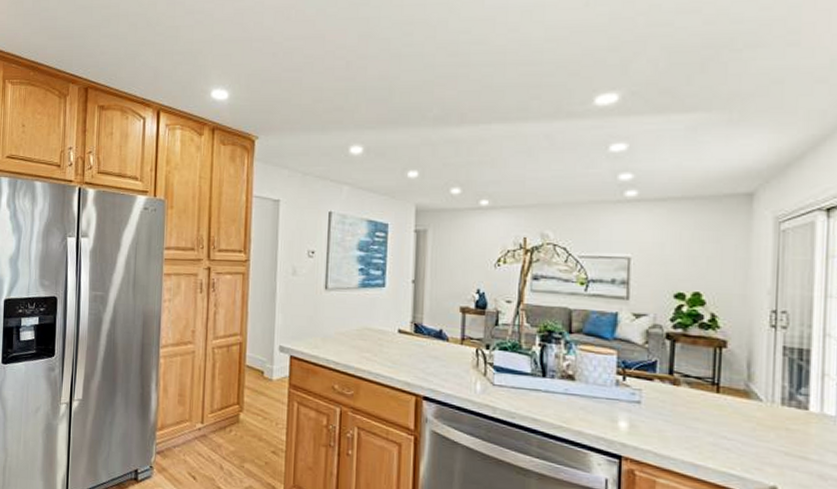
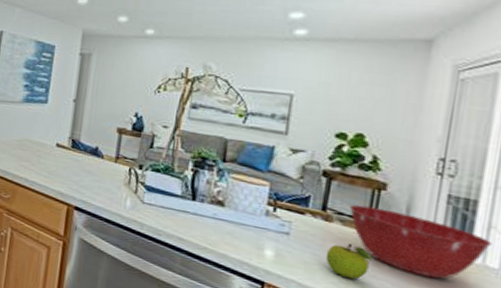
fruit: none [677,406,721,443] -> present [325,243,372,280]
mixing bowl: none [695,365,828,433] -> present [349,204,493,279]

